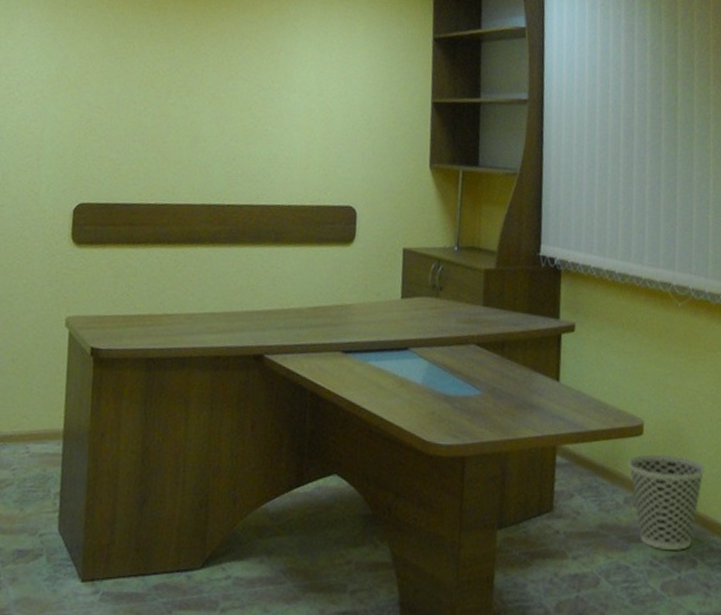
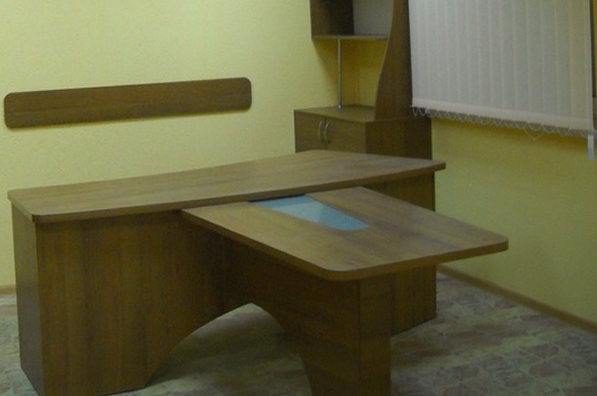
wastebasket: present [628,453,705,550] -> none [497,264,562,341]

